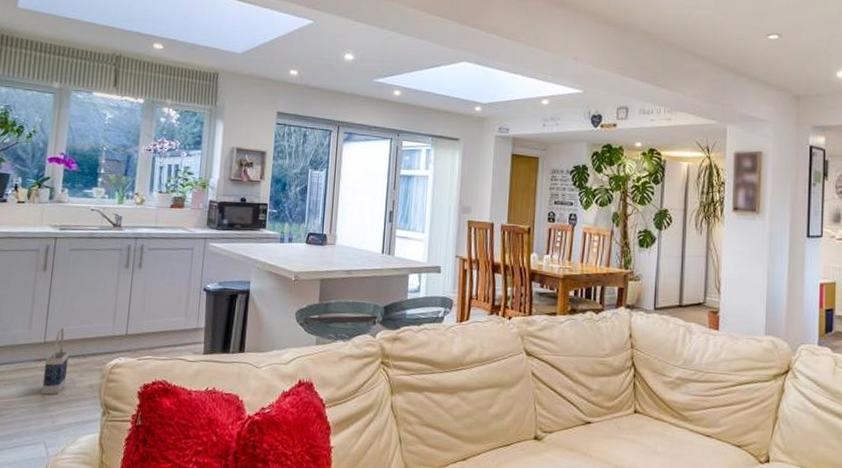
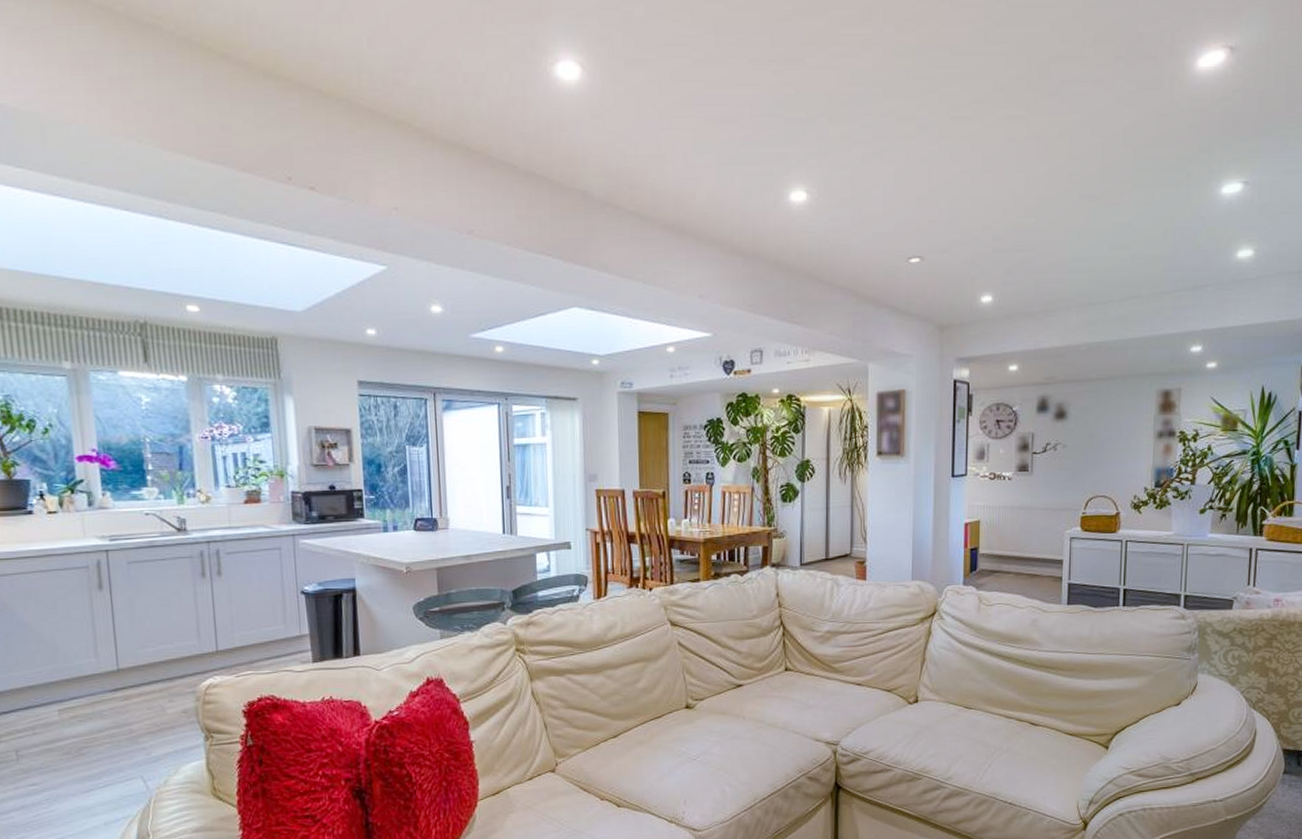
bag: present [41,327,69,395] -> none [123,650,154,726]

